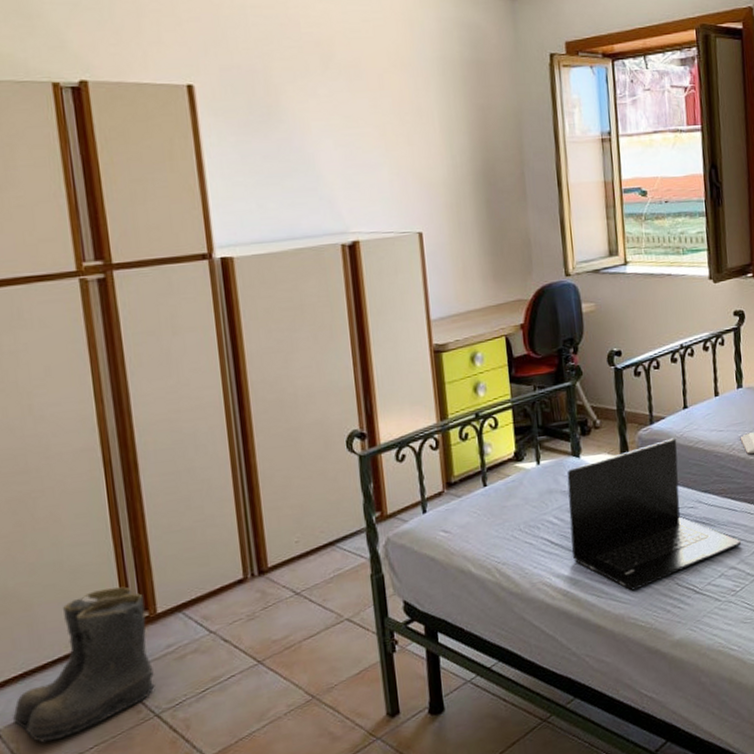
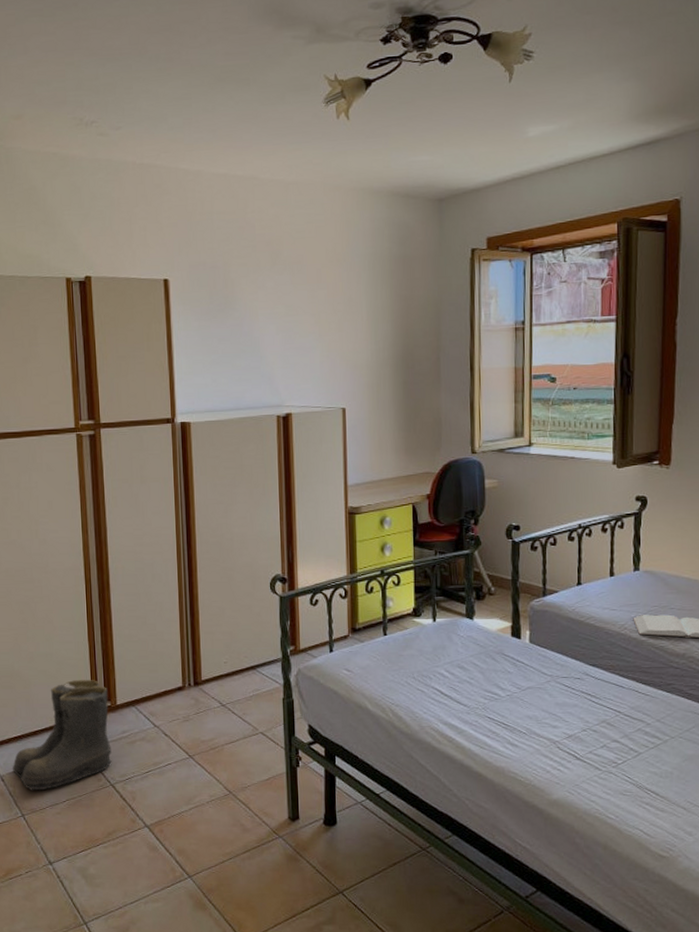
laptop: present [566,438,742,591] -> none [459,611,627,747]

